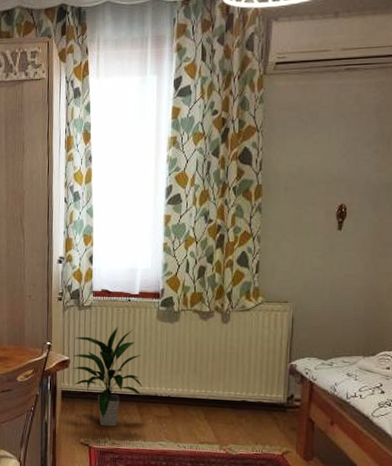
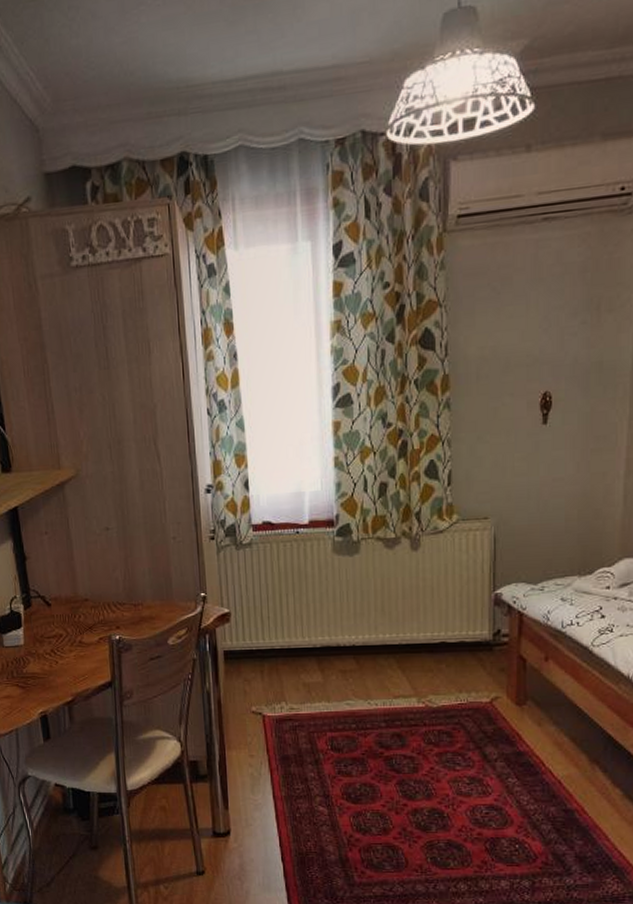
indoor plant: present [71,326,143,427] -> none [233,566,322,689]

